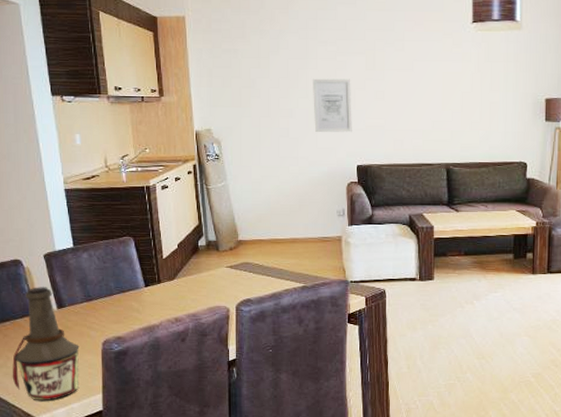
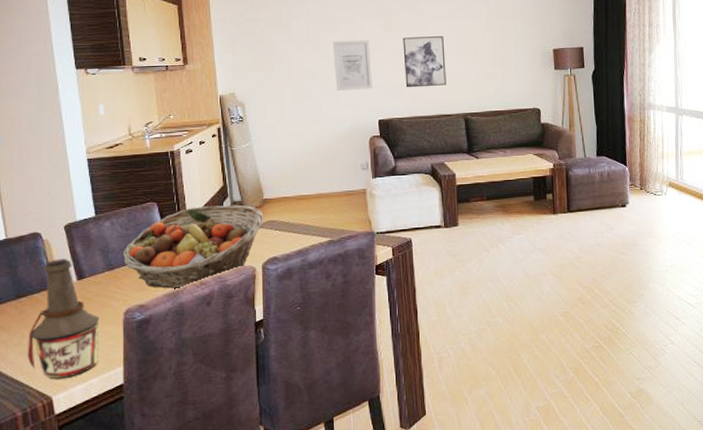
fruit basket: none [101,244,238,324] -> present [123,205,264,289]
wall art: none [386,78,430,133] -> present [403,36,446,88]

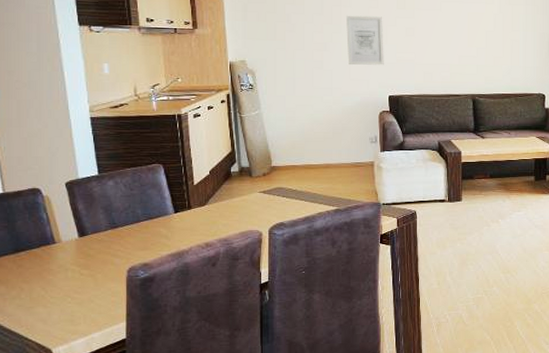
bottle: present [27,258,100,380] -> none [26,215,102,333]
fruit basket: present [123,205,264,289] -> none [127,170,272,250]
wall art: present [403,36,446,88] -> none [416,17,457,67]

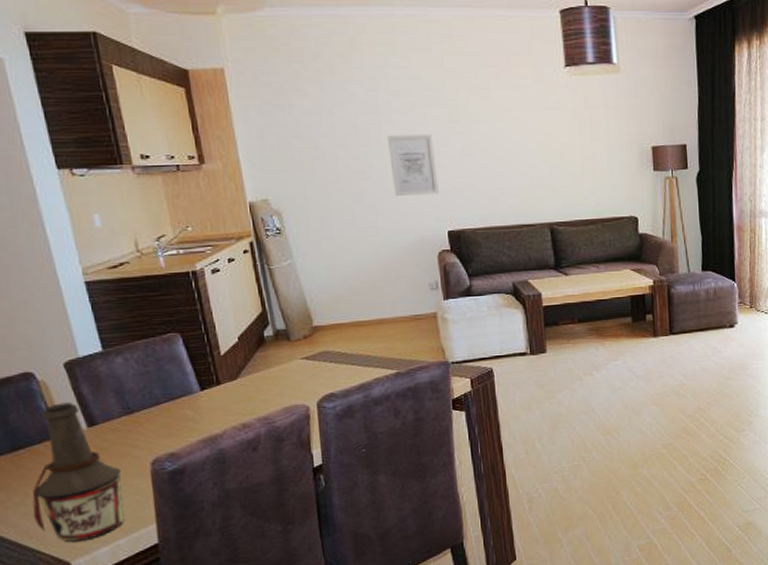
bottle: none [26,215,102,333] -> present [32,402,124,542]

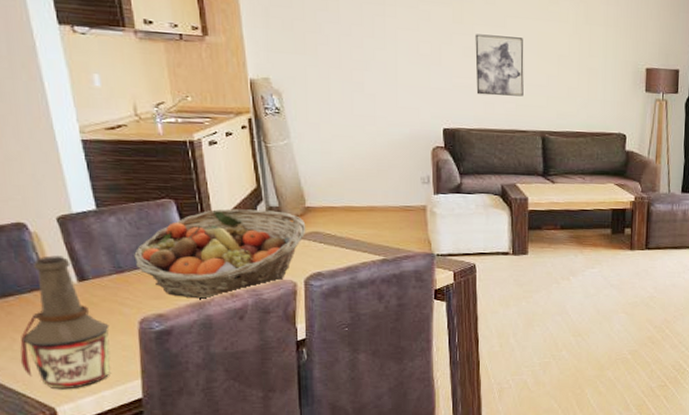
fruit basket: none [143,334,316,434] -> present [134,209,306,300]
wall art: present [387,134,439,196] -> none [391,28,437,92]
wall art: none [473,130,528,193] -> present [475,34,524,97]

